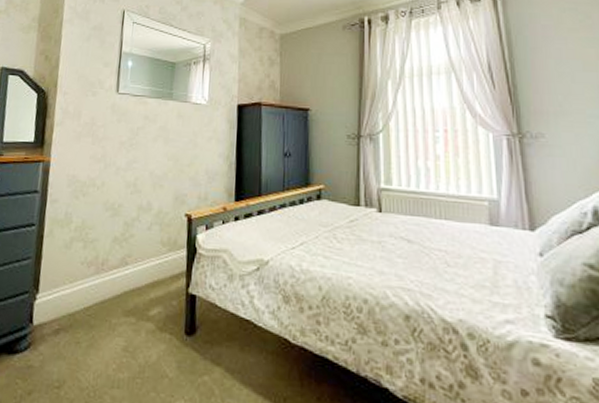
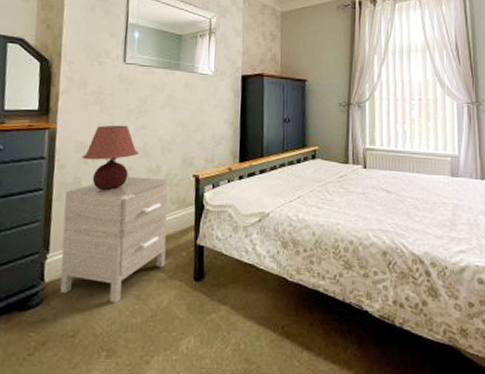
nightstand: none [47,214,159,355] -> present [59,176,168,304]
table lamp: none [73,158,129,229] -> present [81,125,139,191]

